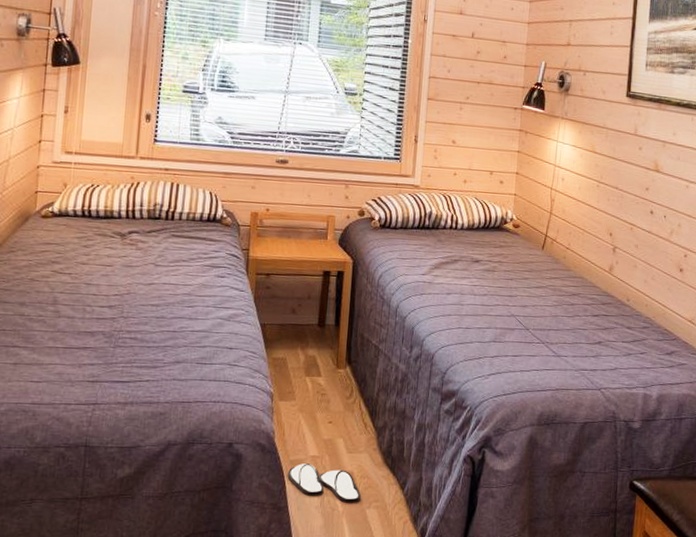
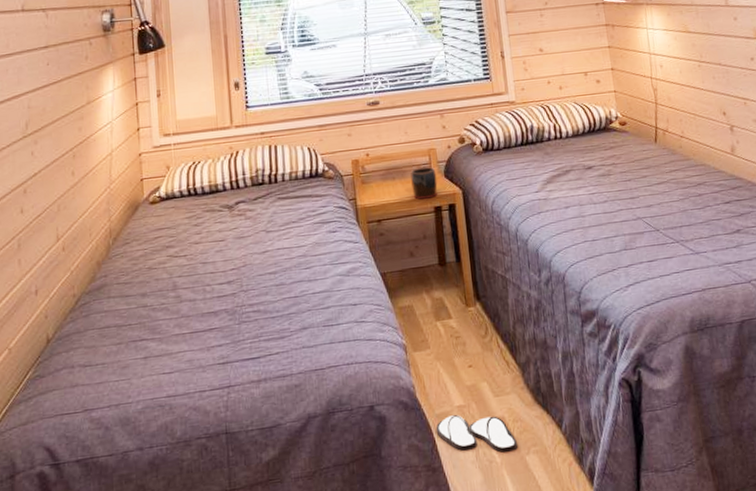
mug: none [305,231,331,262] -> present [410,167,438,199]

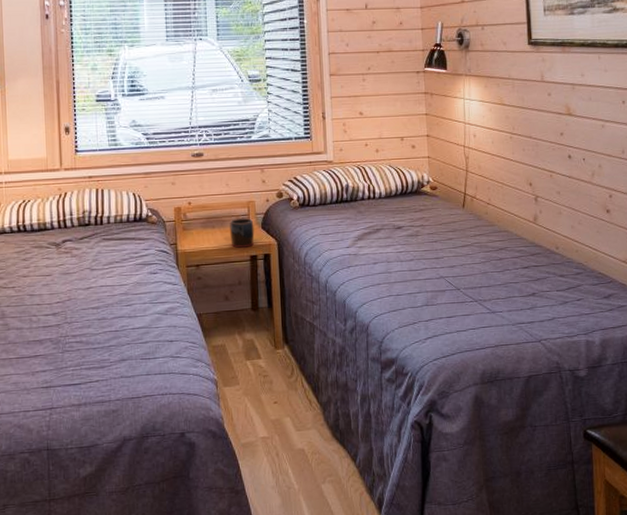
slippers: present [436,415,517,452] -> none [240,445,314,480]

